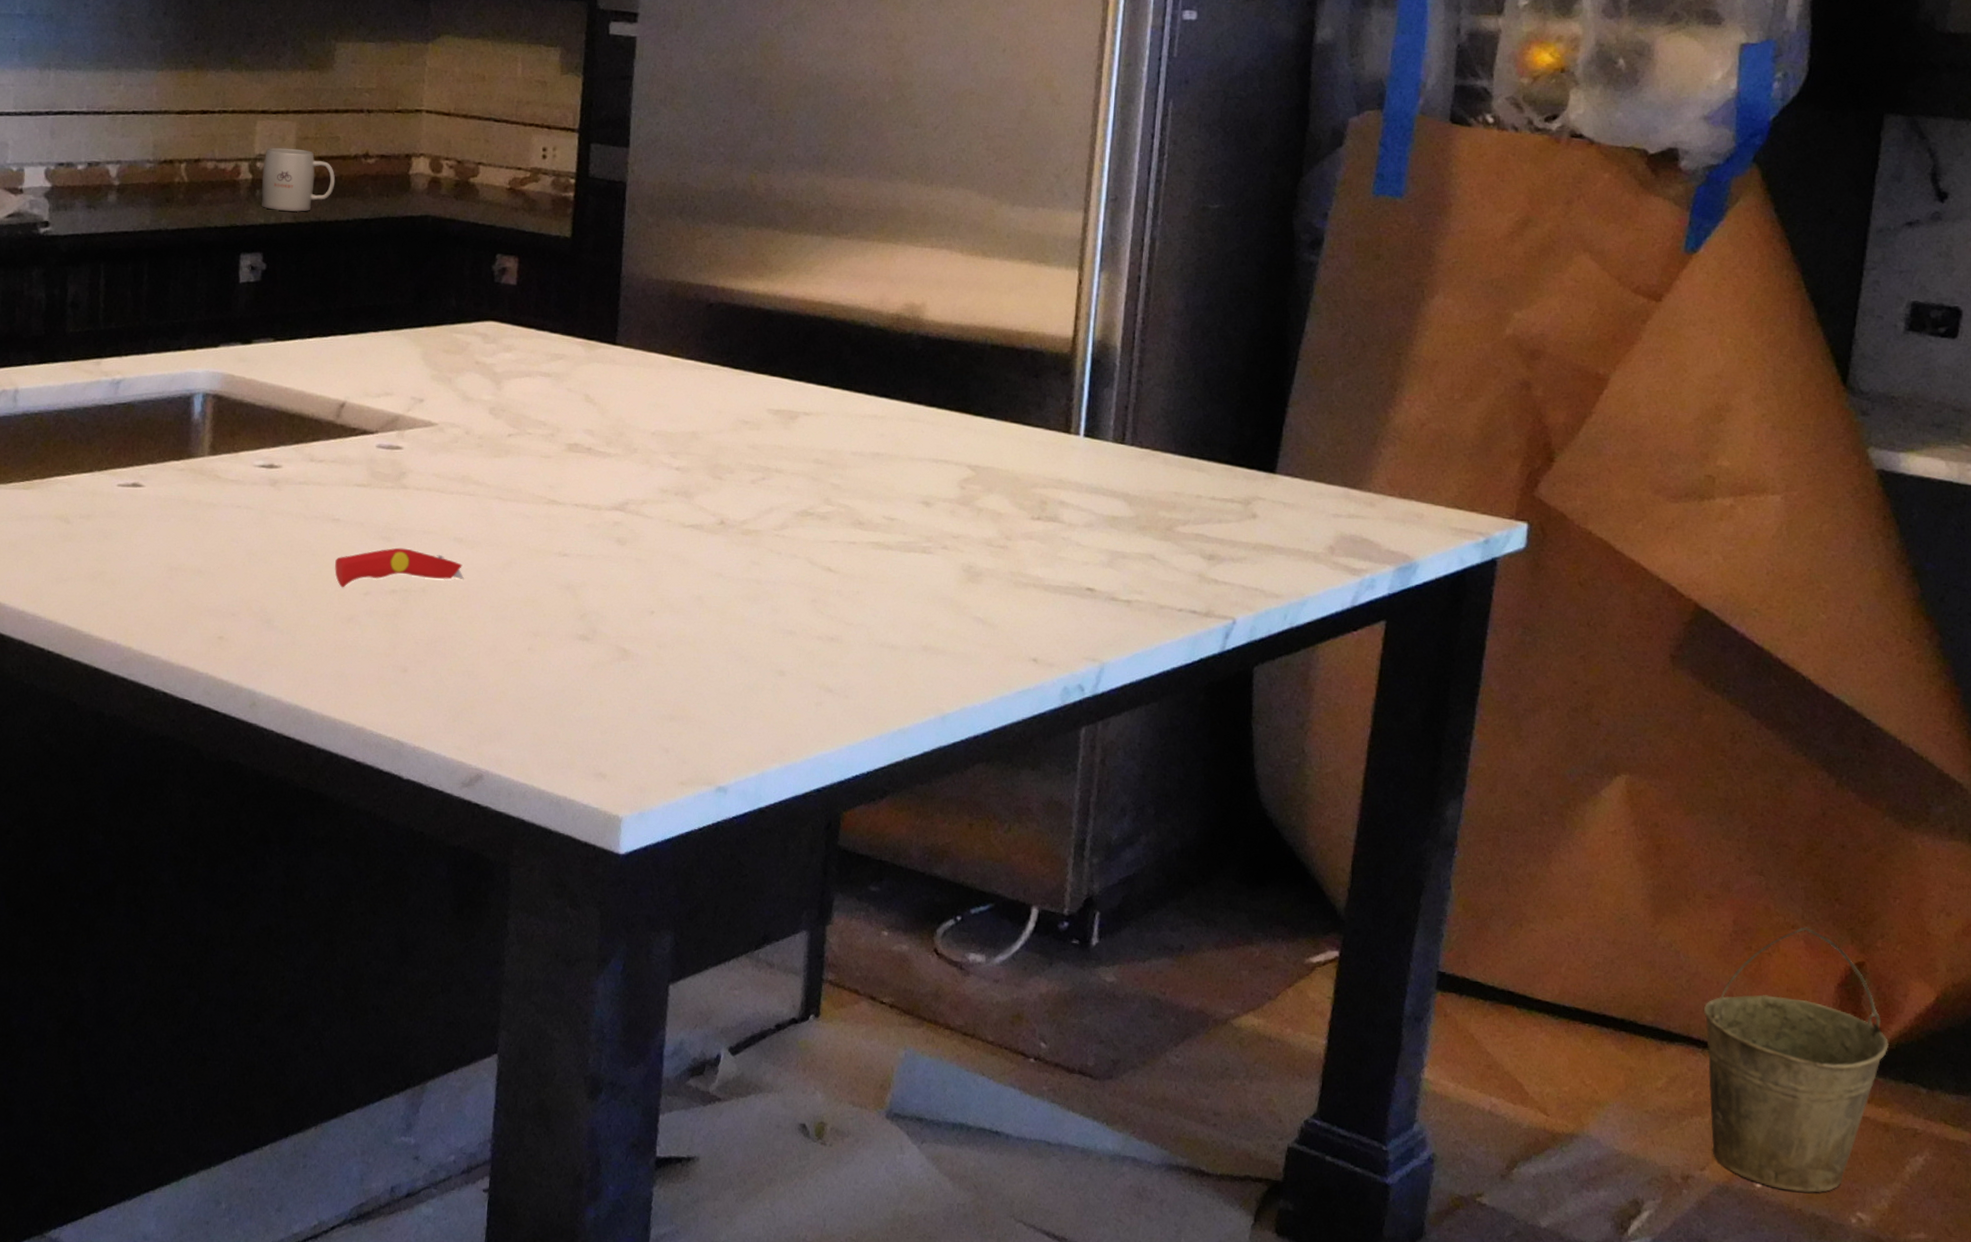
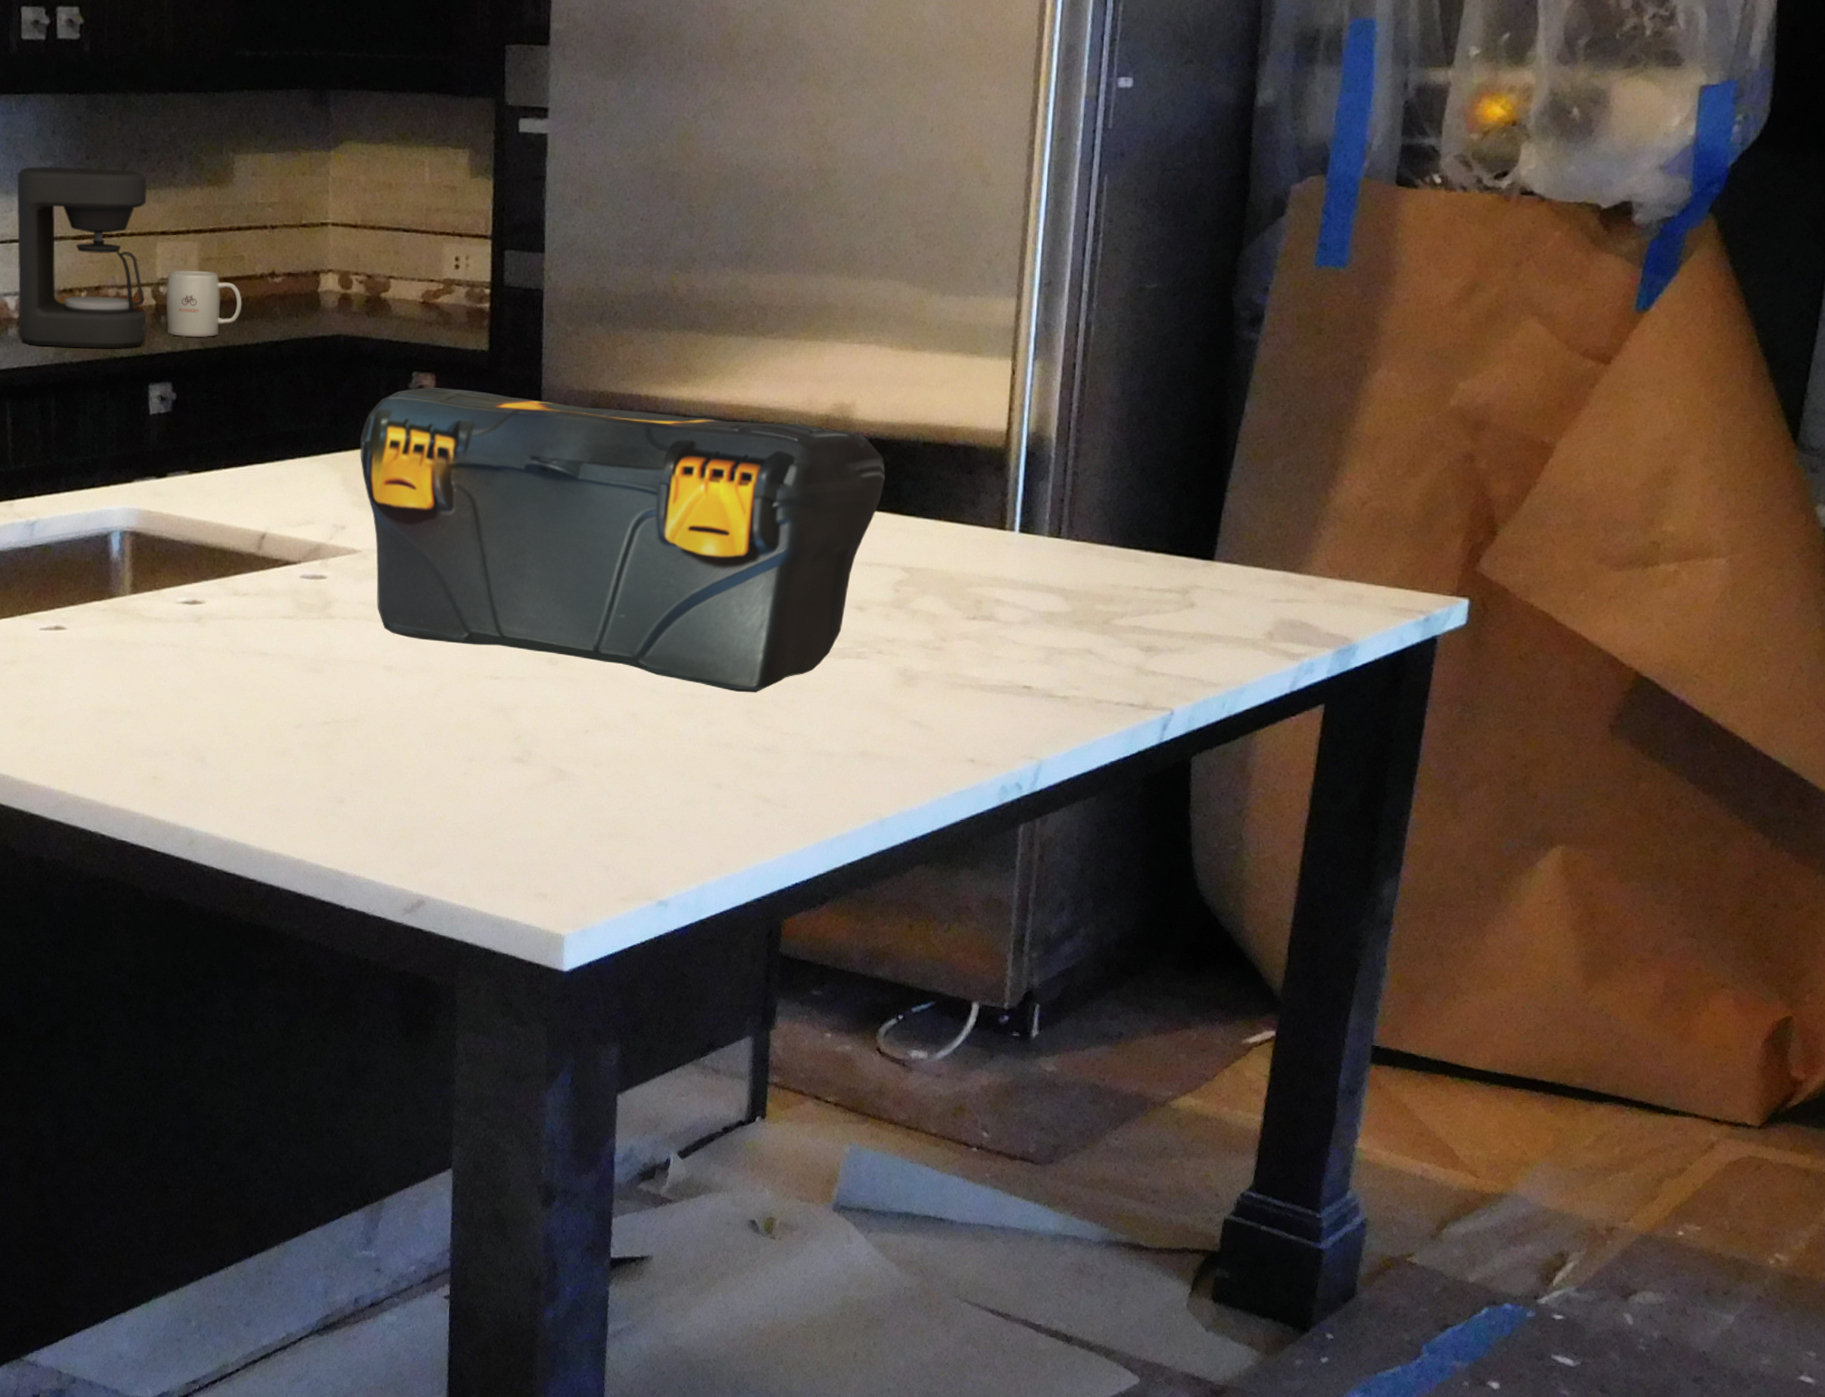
coffee maker: none [118,44,251,219] -> present [17,166,147,349]
utility knife: present [335,547,464,588] -> none [265,679,396,722]
toolbox: none [441,269,954,583] -> present [360,387,886,693]
bucket: present [1703,926,1889,1193] -> none [1632,985,1813,1238]

